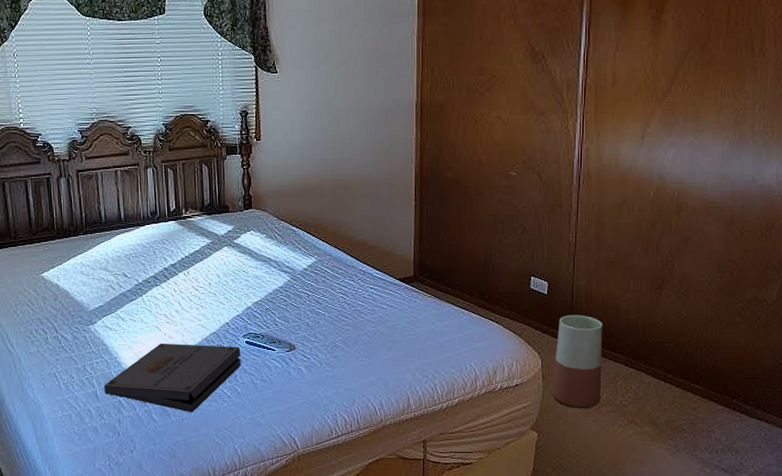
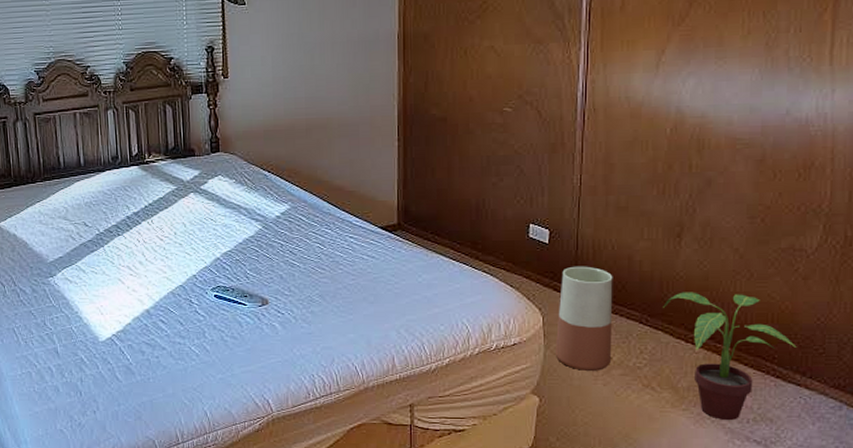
pizza box: present [104,343,241,413] -> none [65,296,210,372]
potted plant: none [646,337,759,452] -> present [663,292,797,421]

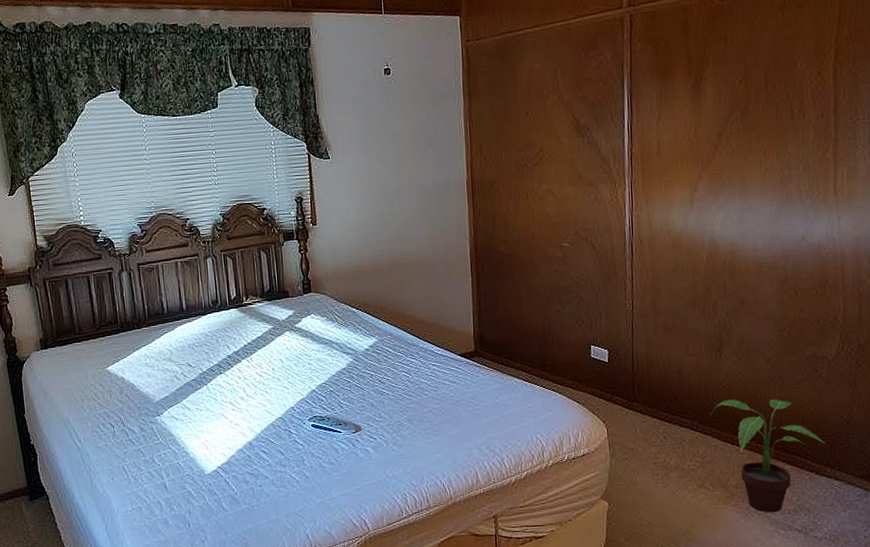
vase: present [555,266,613,371] -> none [619,381,669,475]

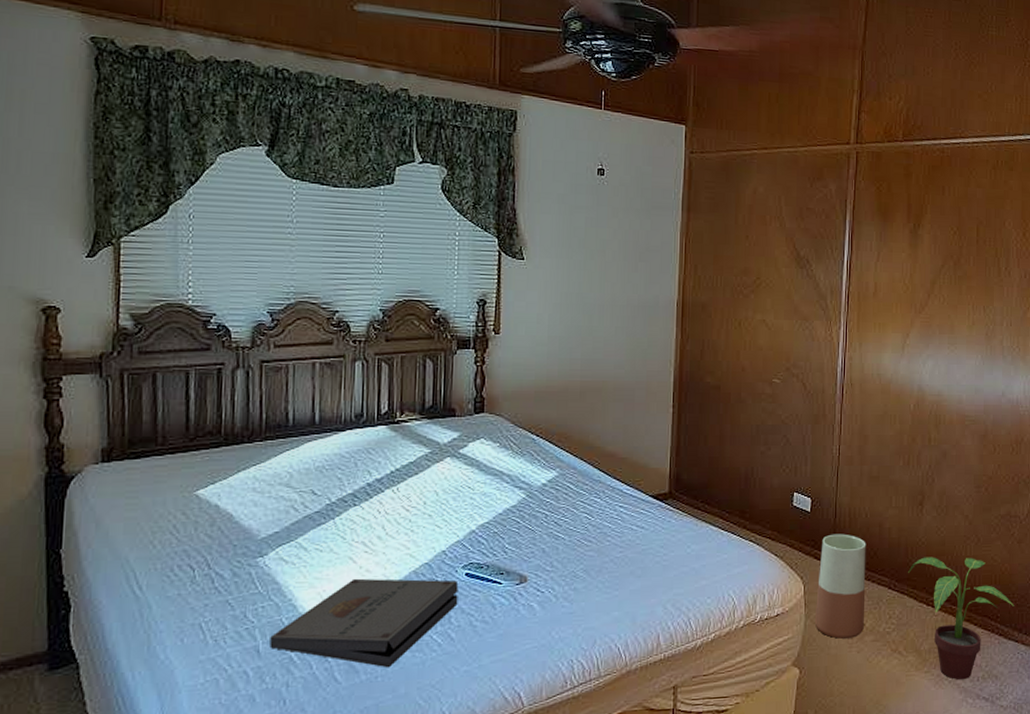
pizza box: none [173,430,308,500] -> present [270,578,459,668]
vase: none [619,381,669,475] -> present [814,534,866,639]

